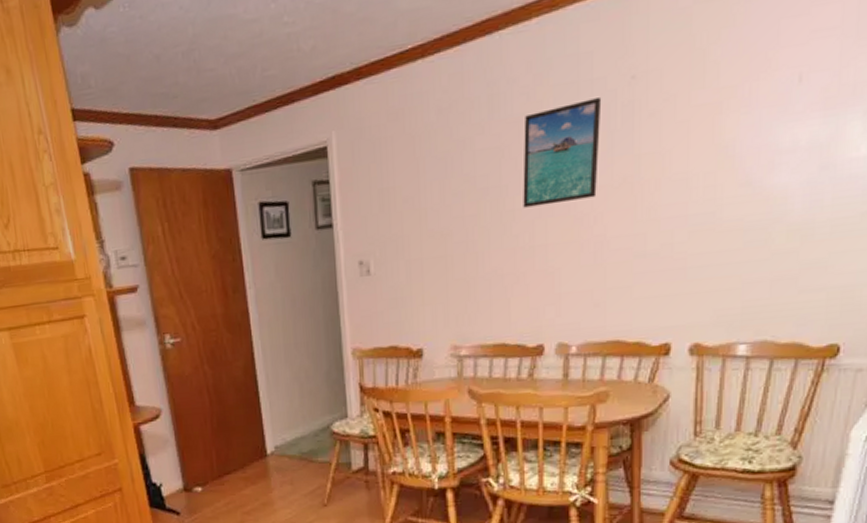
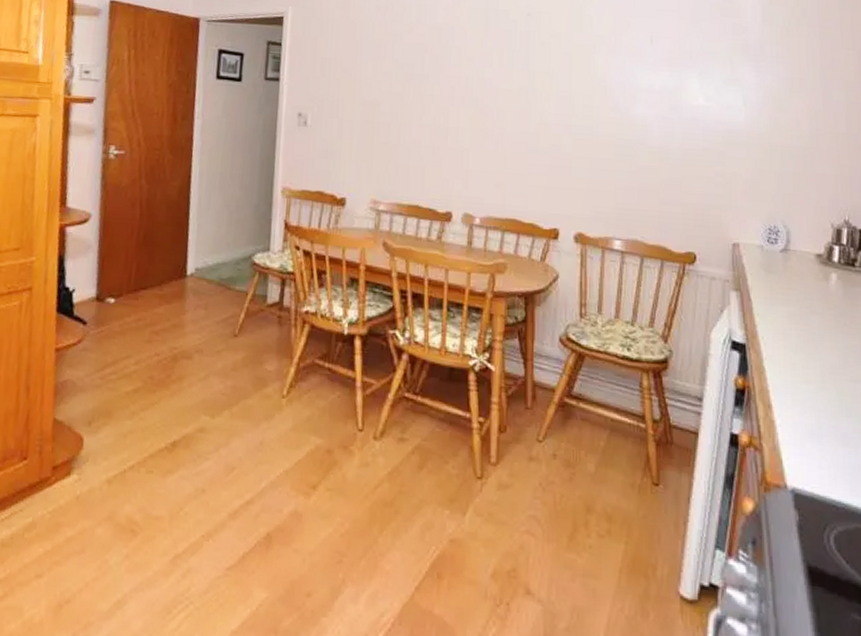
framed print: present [523,97,602,208] -> none [440,23,505,98]

